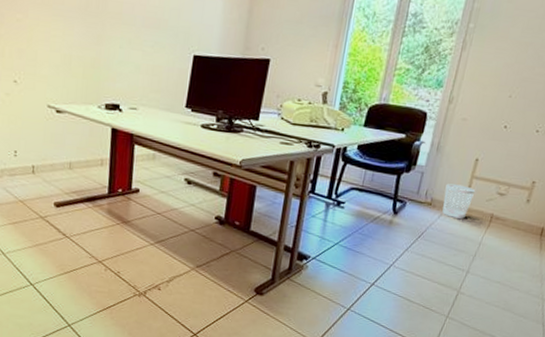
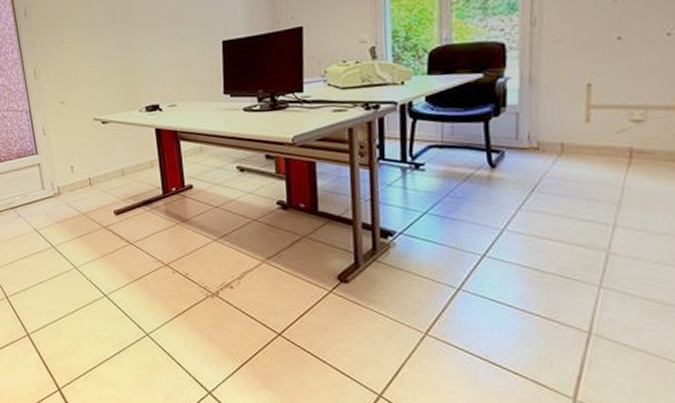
wastebasket: present [442,183,475,219] -> none [553,119,596,161]

